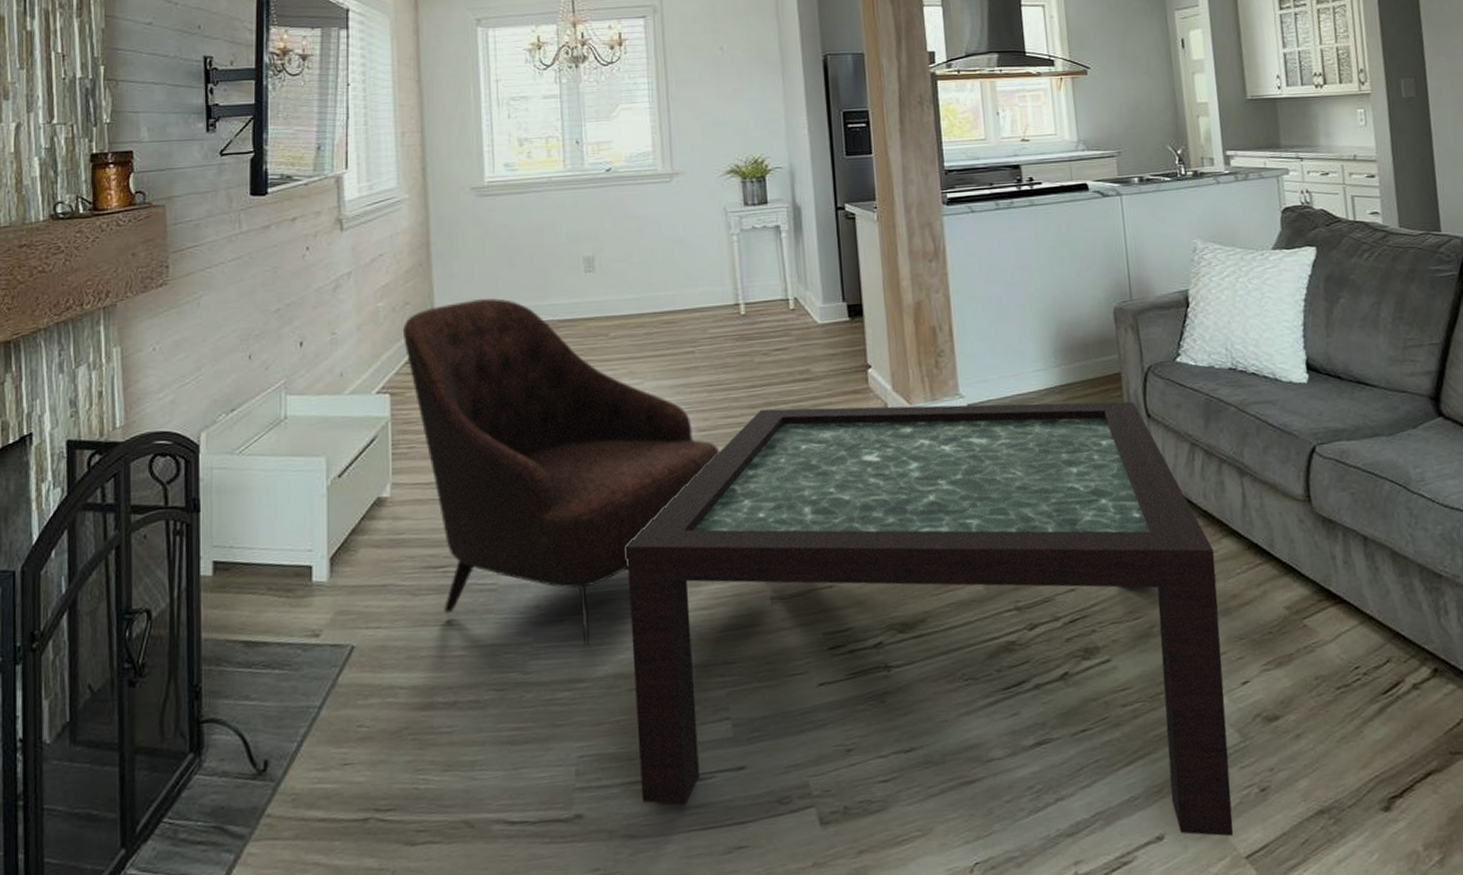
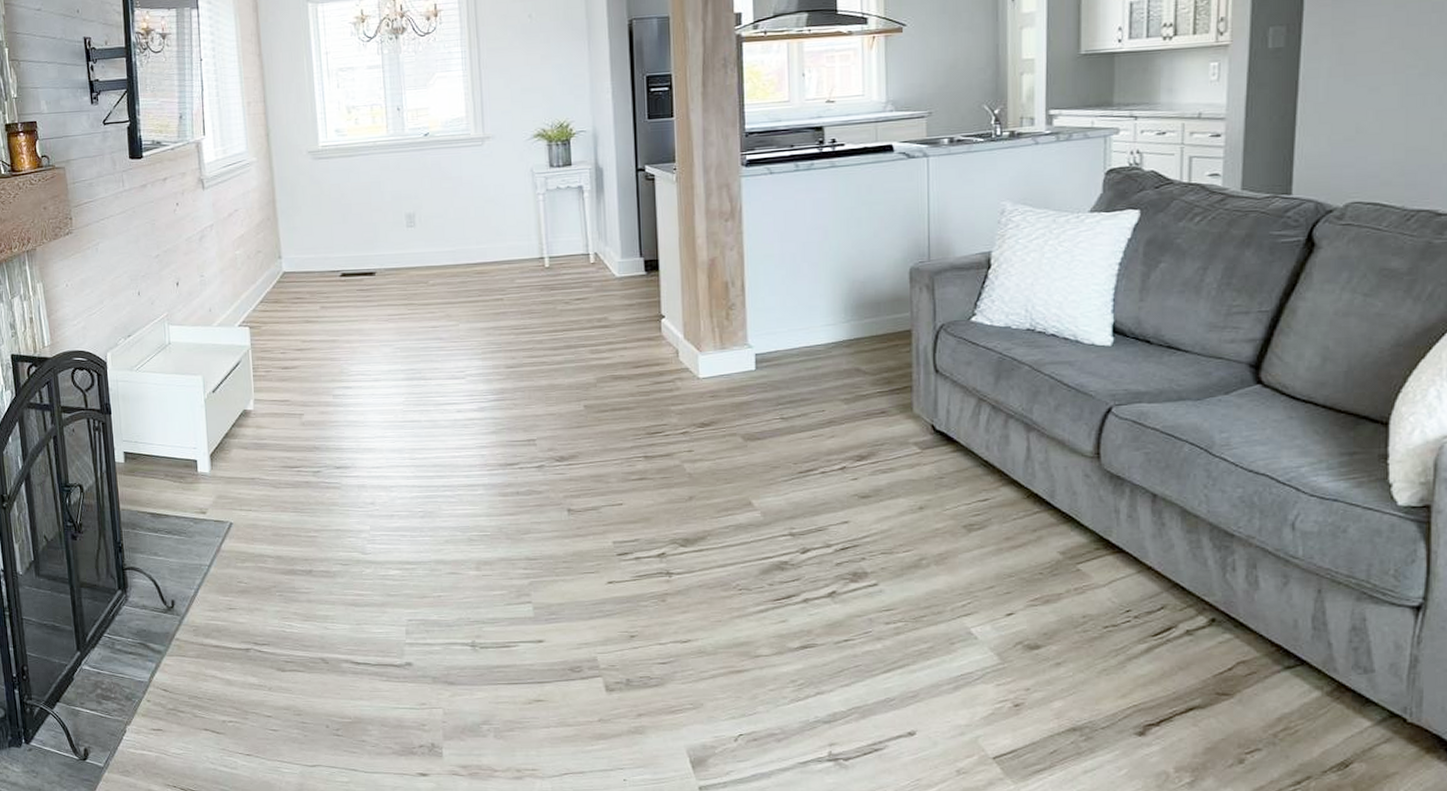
armchair: present [402,298,720,647] -> none [256,248,525,537]
coffee table: present [626,401,1234,837] -> none [445,351,991,739]

